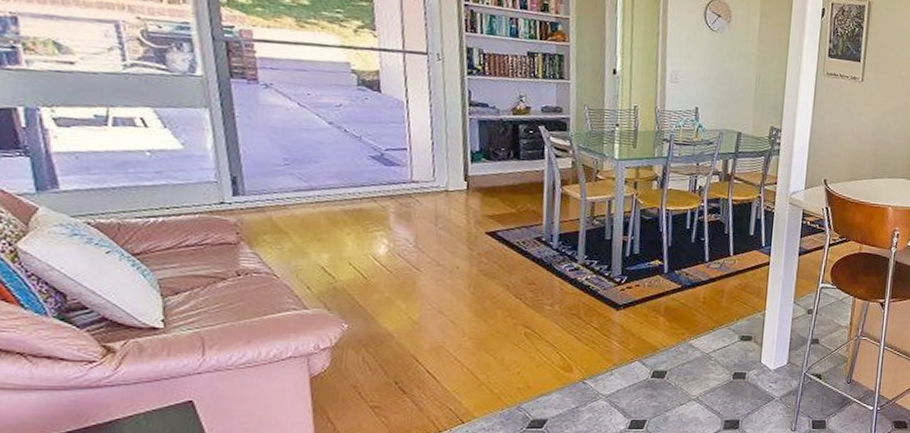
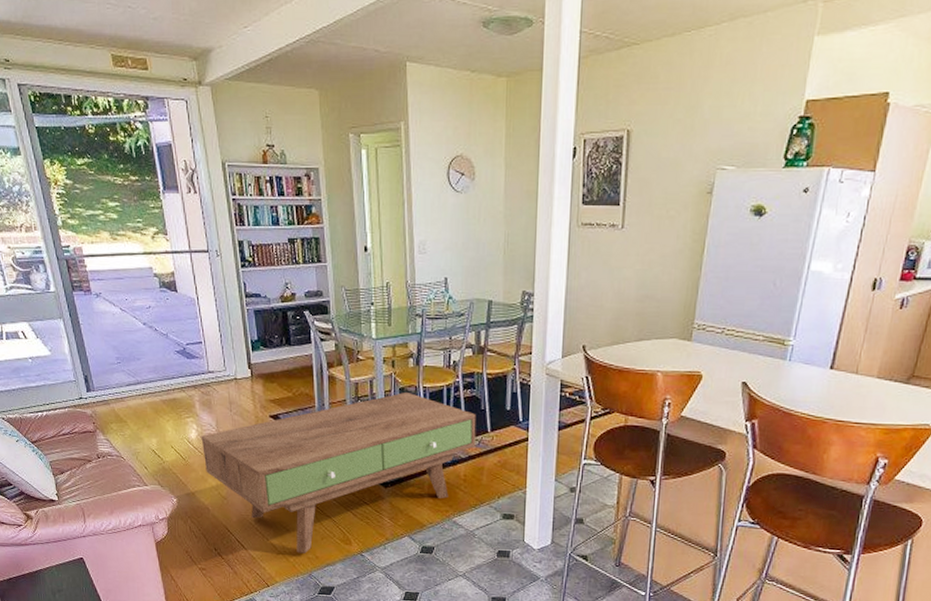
coffee table: none [392,213,720,383] -> present [201,391,476,554]

